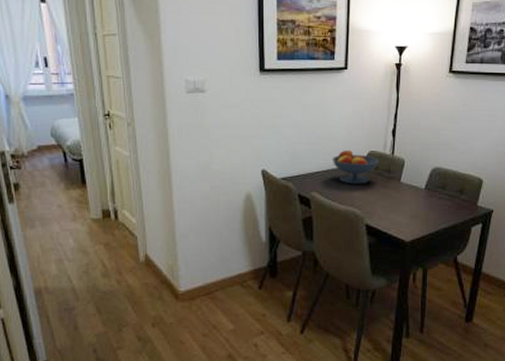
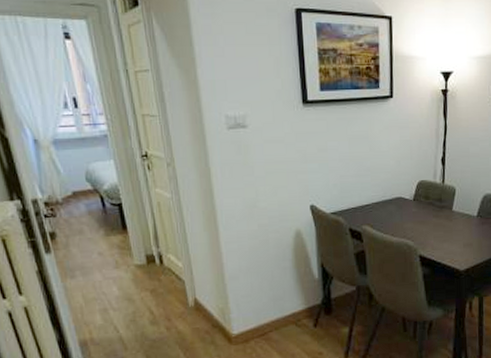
fruit bowl: present [333,149,380,184] -> none [383,180,430,216]

